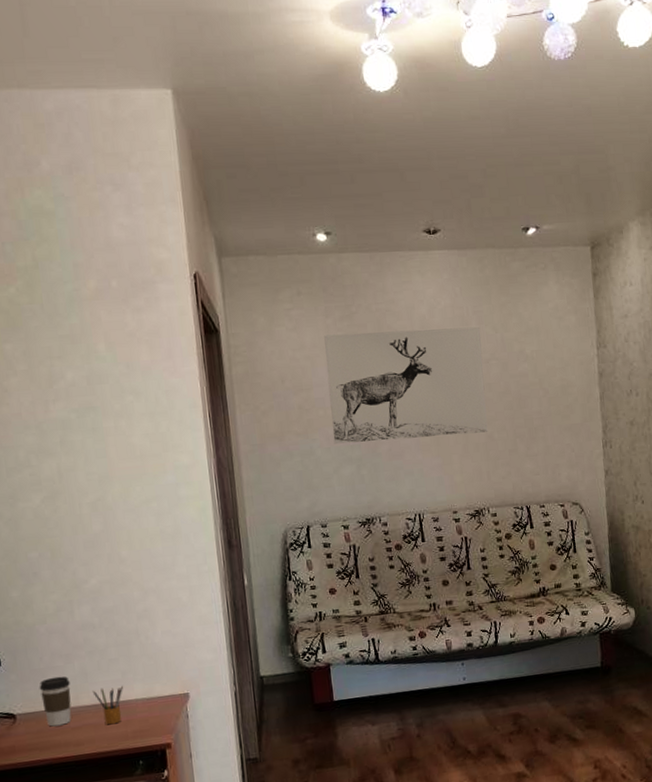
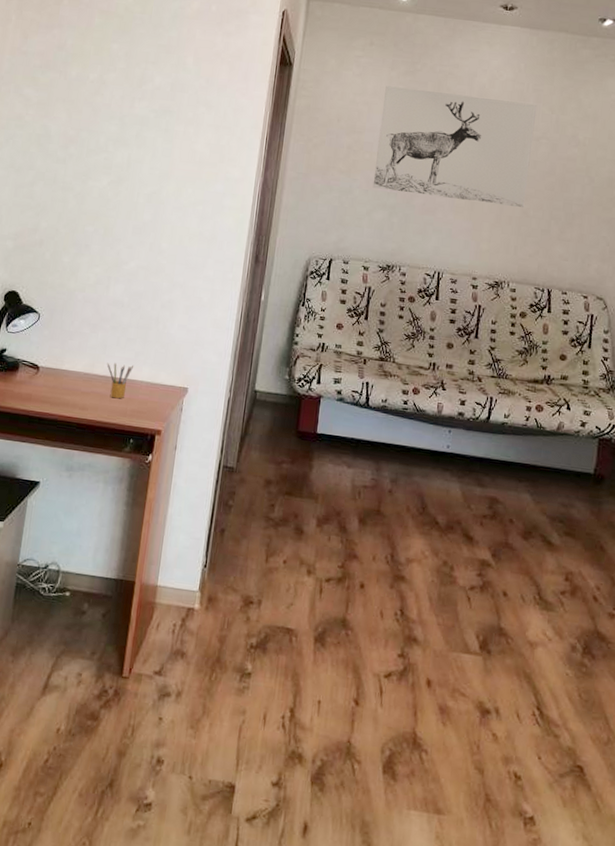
coffee cup: present [39,676,72,727] -> none [63,341,91,388]

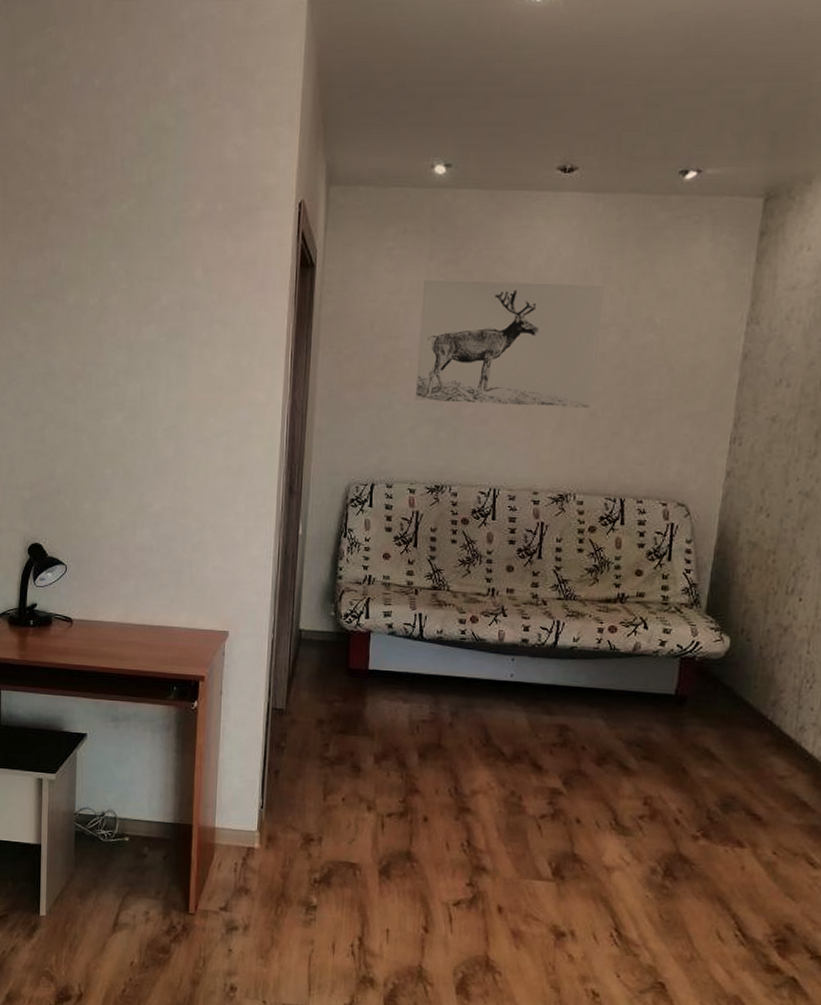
pencil box: present [107,362,133,399] -> none [141,610,169,647]

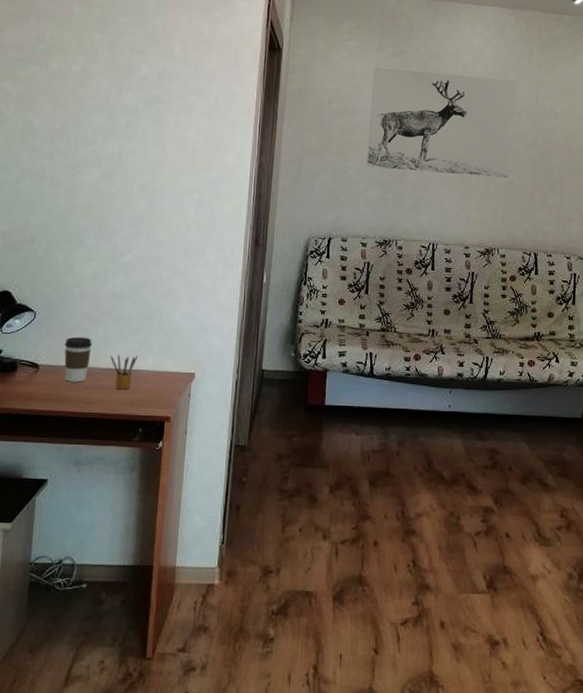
coffee cup: none [96,591,123,638] -> present [64,336,92,382]
pencil box: none [141,610,169,647] -> present [110,354,138,390]

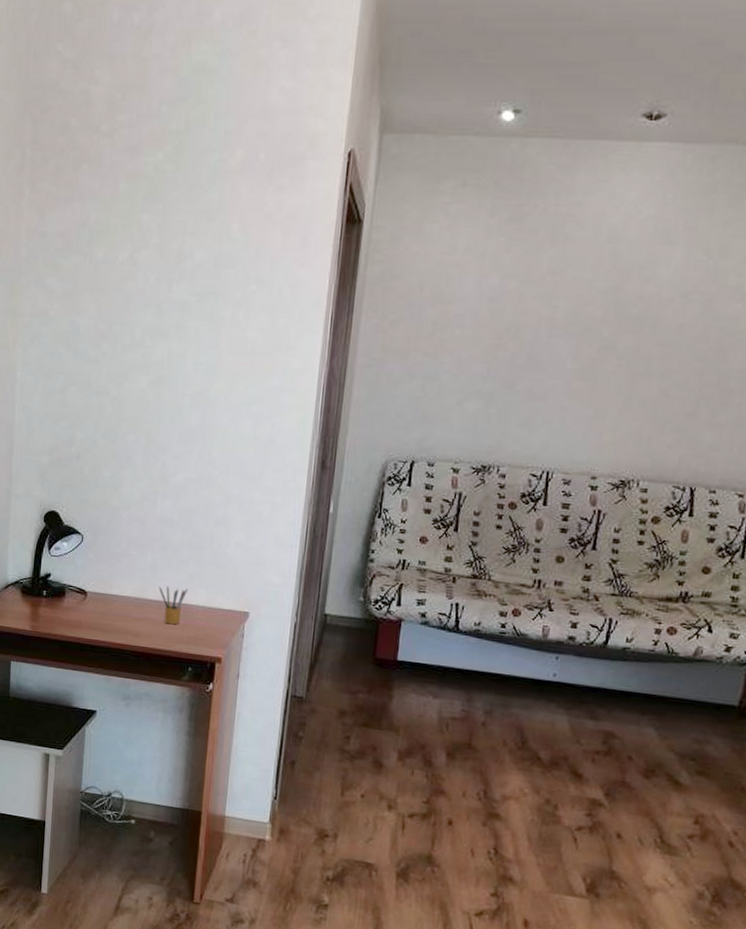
coffee cup: present [64,336,92,382] -> none [112,564,140,613]
wall art: present [366,67,518,178] -> none [464,239,688,386]

